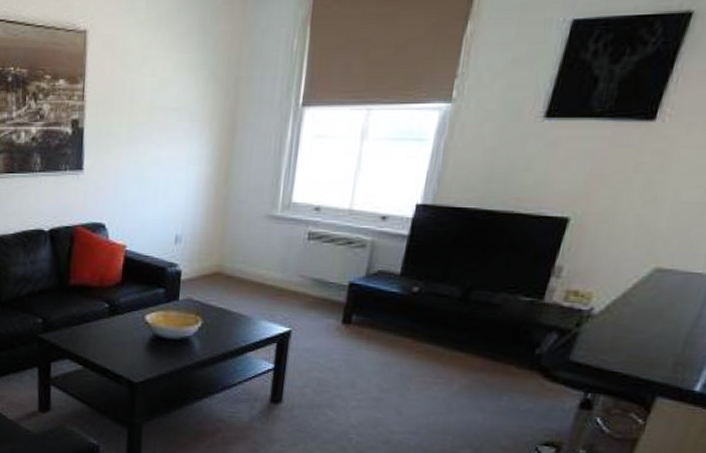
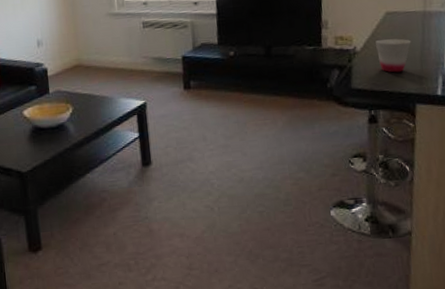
cup: none [620,303,680,352] -> present [375,38,411,73]

